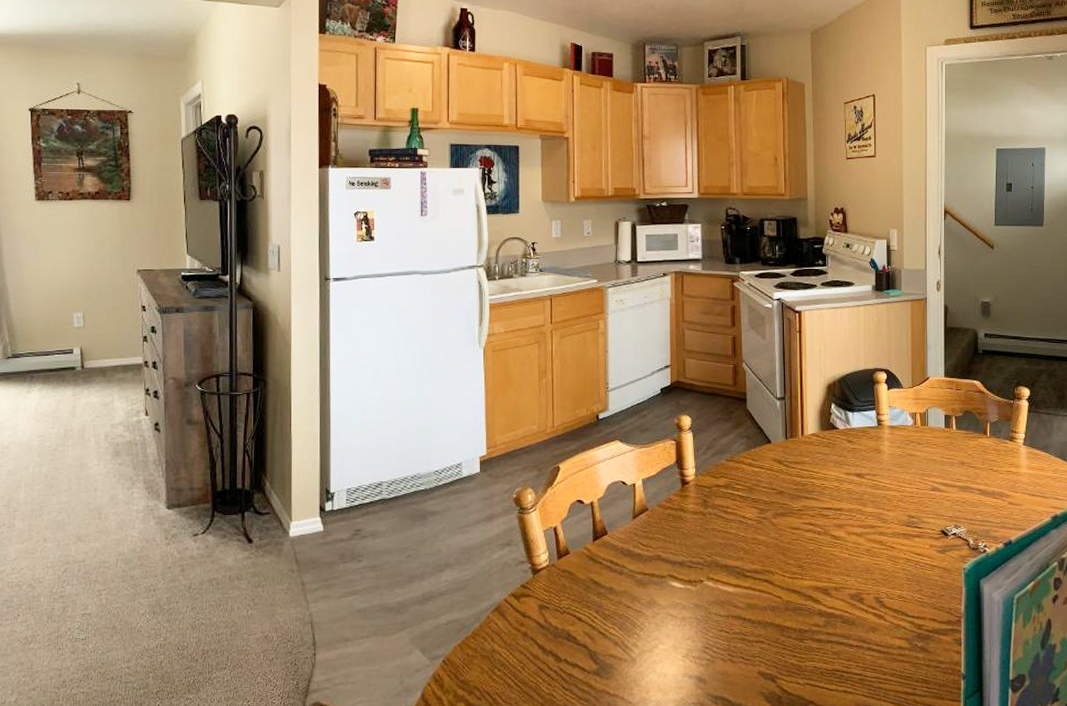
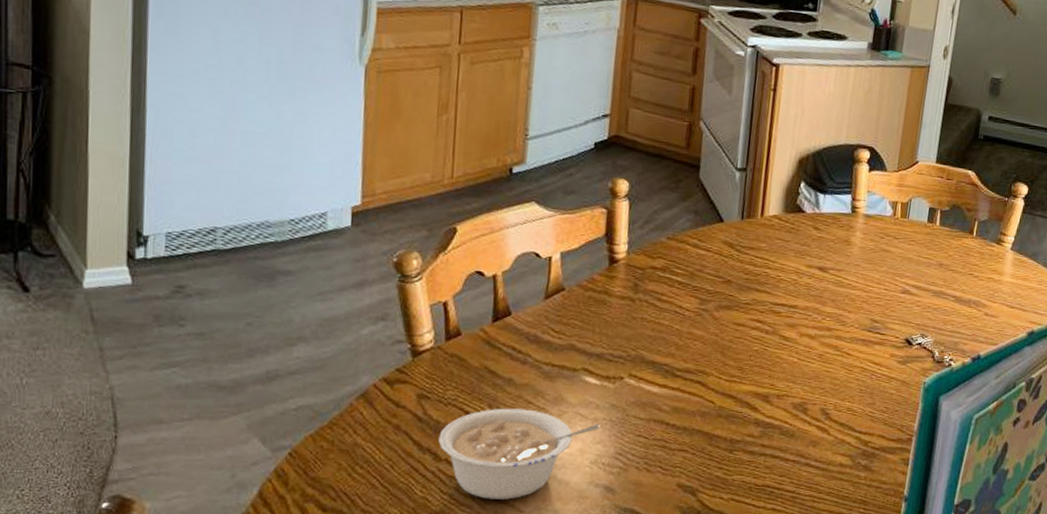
legume: none [558,613,688,693] -> present [438,408,600,500]

